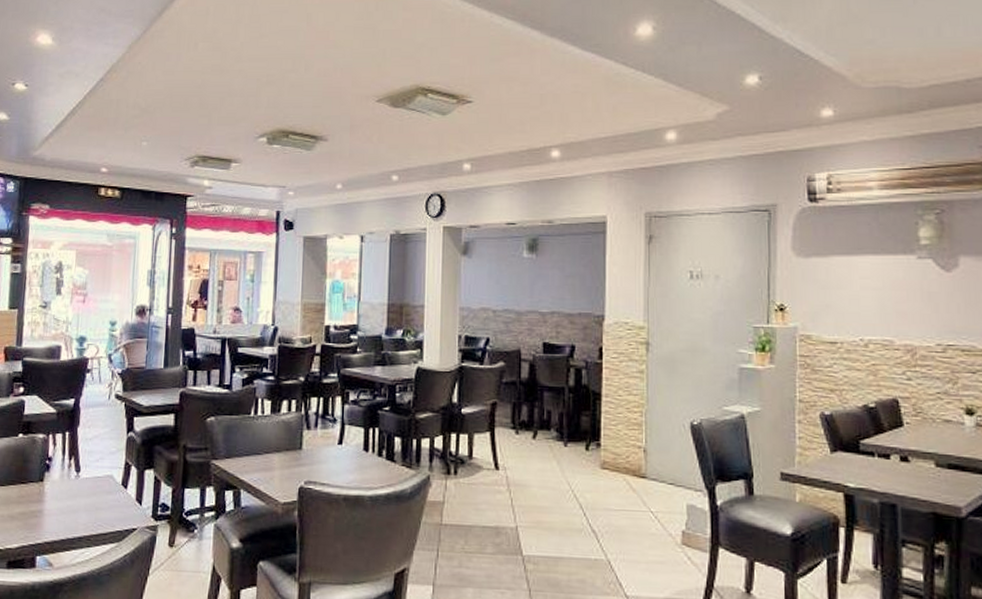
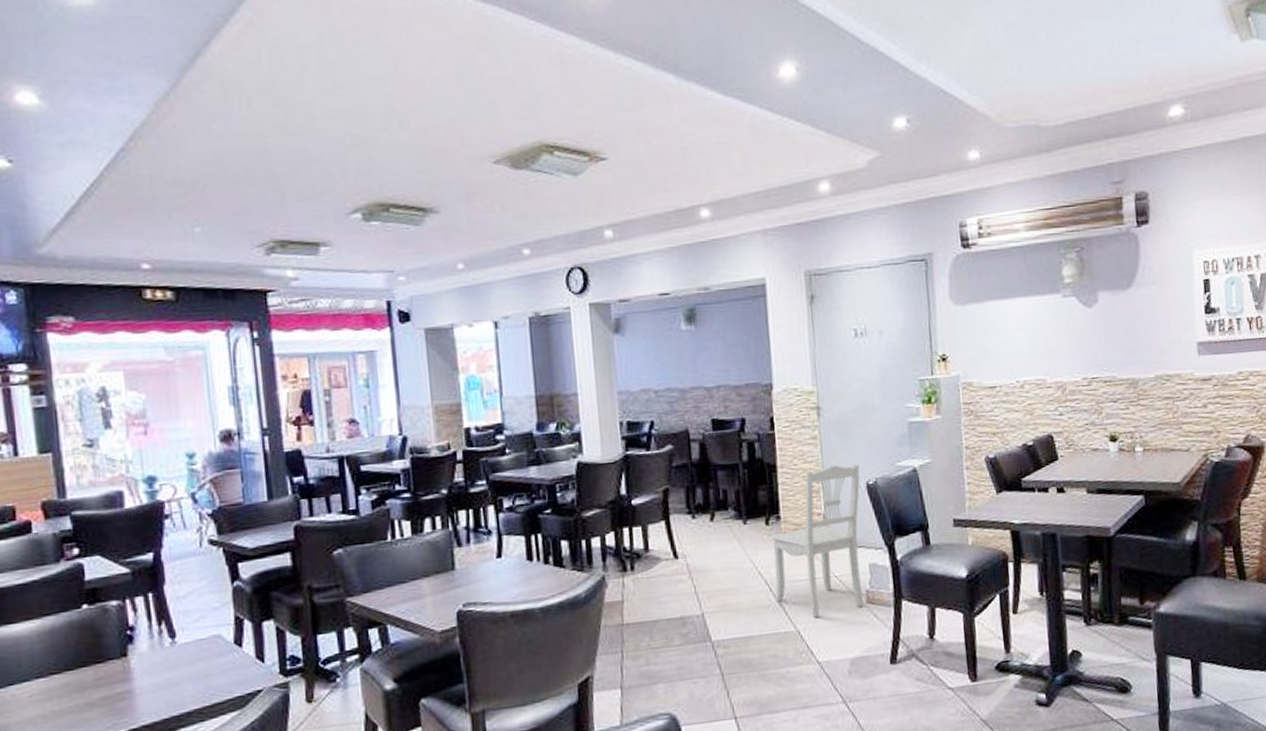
dining chair: none [588,400,685,550] -> present [770,464,864,618]

